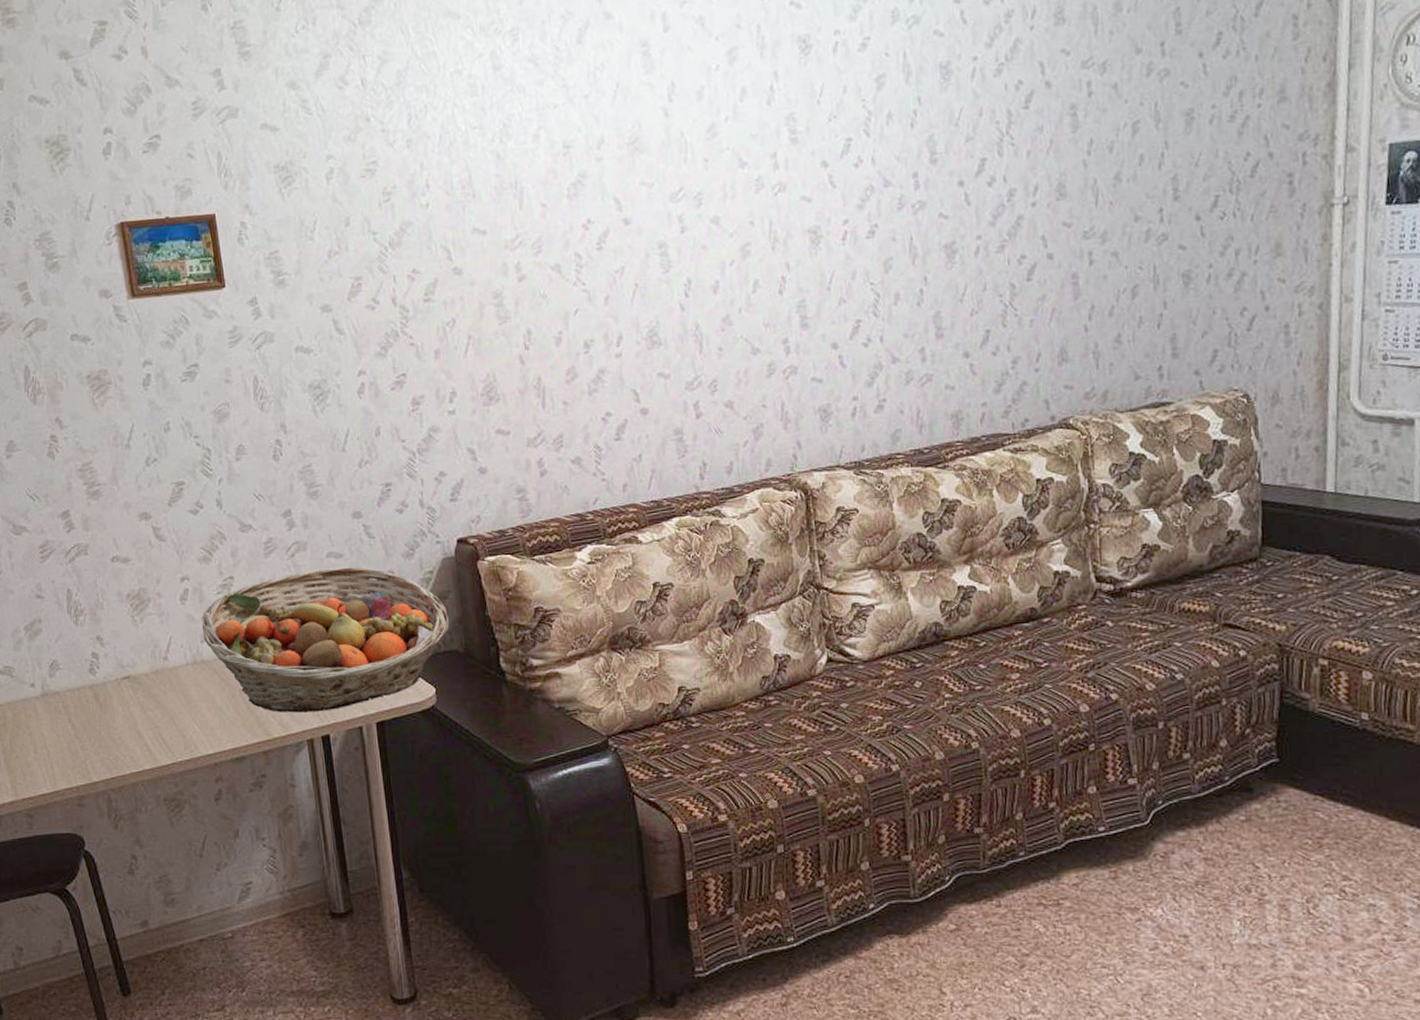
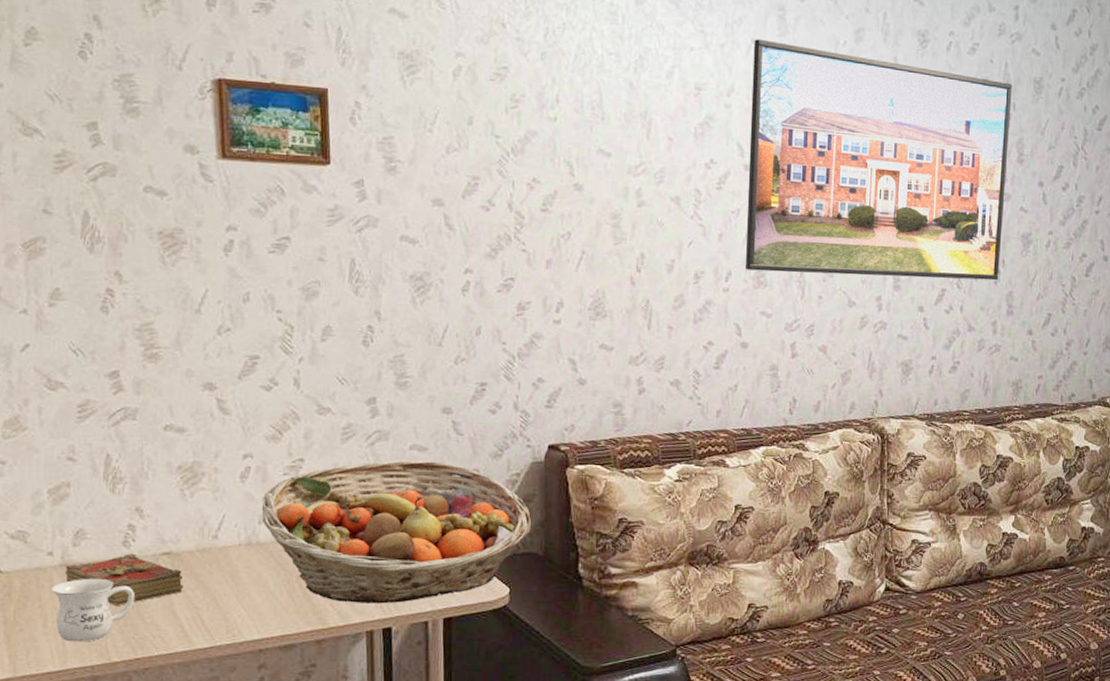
mug: none [37,705,106,765] -> present [52,578,136,642]
book: none [46,680,144,730] -> present [65,553,183,607]
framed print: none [619,75,922,331] -> present [745,39,1012,281]

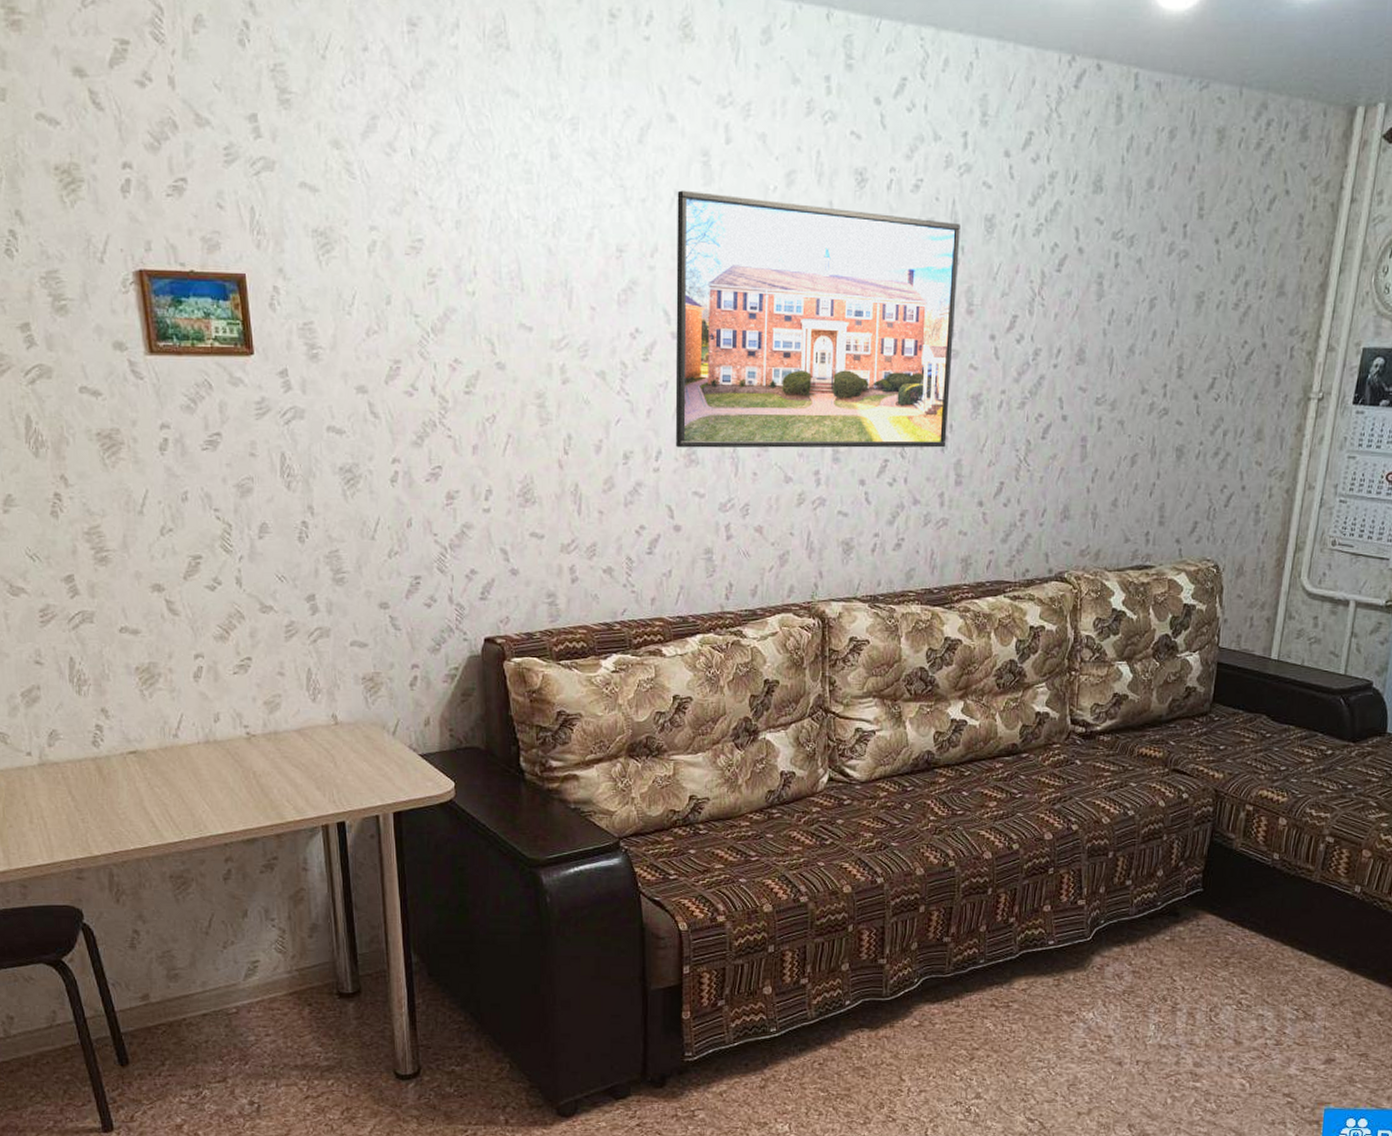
mug: present [52,578,136,642] -> none [34,776,109,837]
book: present [65,553,183,607] -> none [44,753,151,804]
fruit basket: present [261,460,531,604] -> none [215,656,471,799]

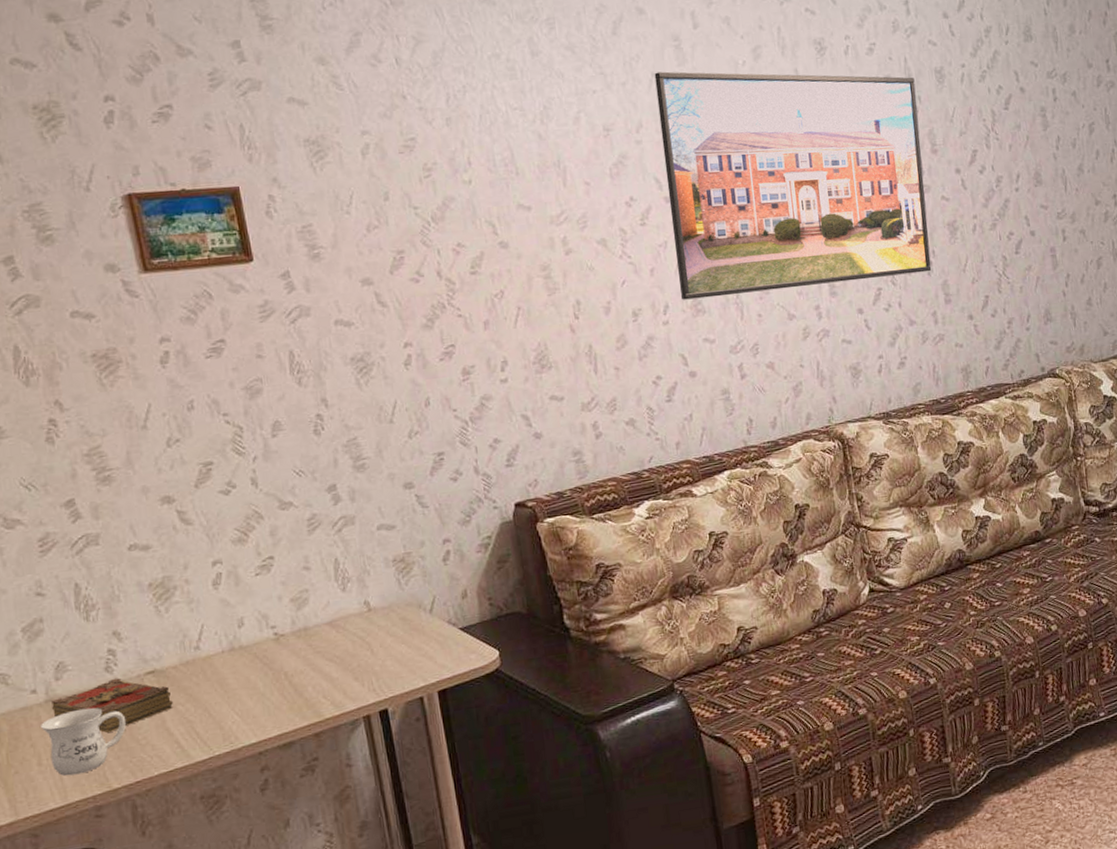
mug: none [34,776,109,837] -> present [41,707,127,776]
book: none [44,753,151,804] -> present [51,678,173,734]

